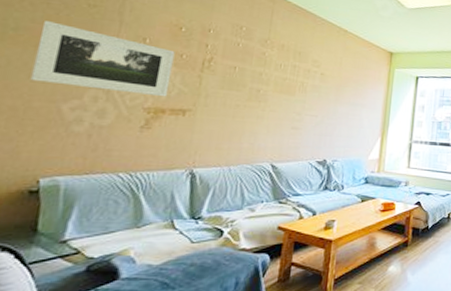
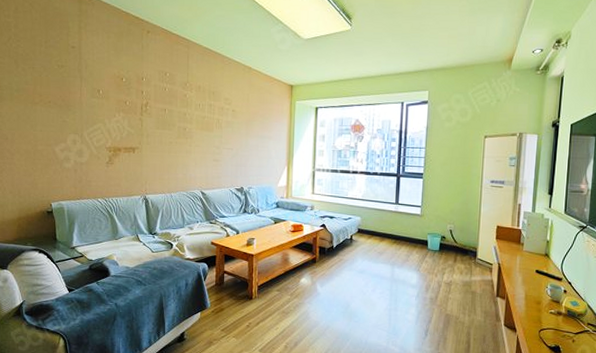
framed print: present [30,21,175,97] -> none [33,82,121,138]

